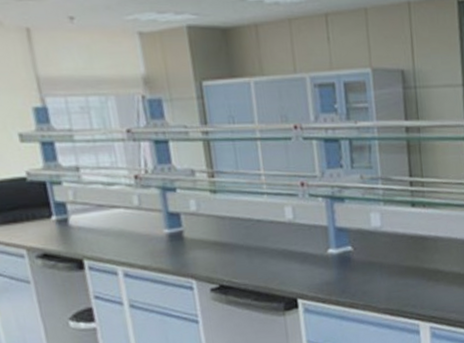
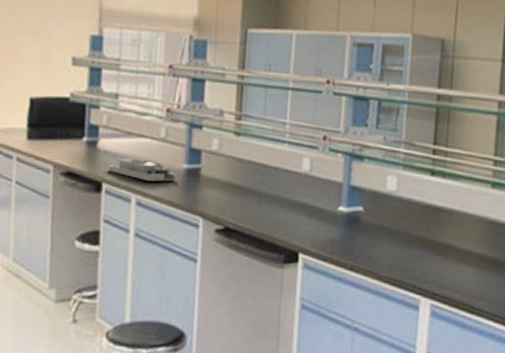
desk organizer: none [85,229,161,252] -> present [108,158,177,182]

